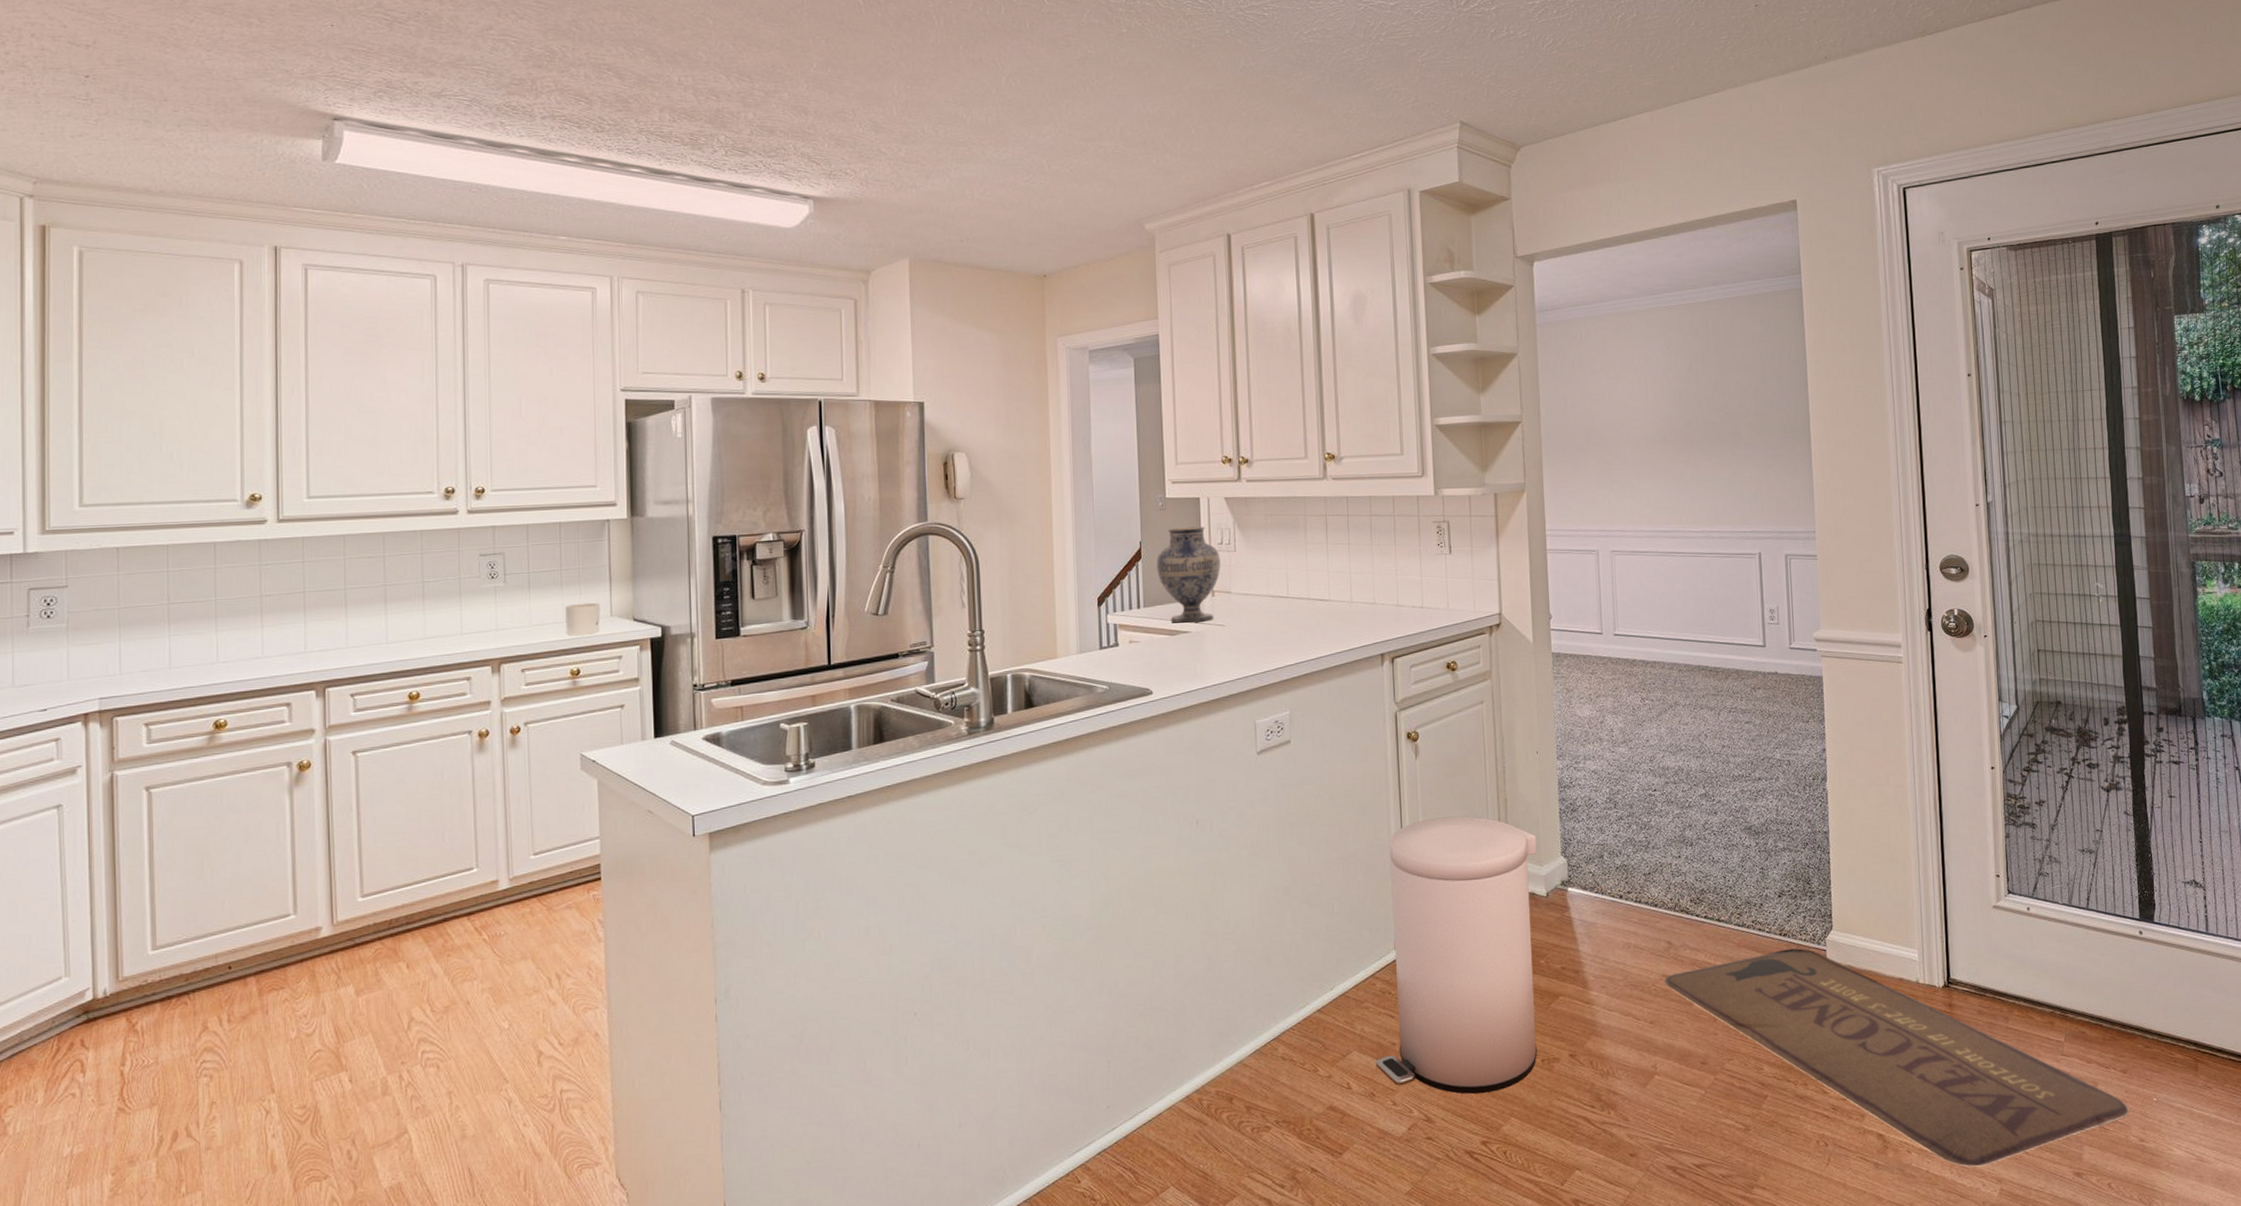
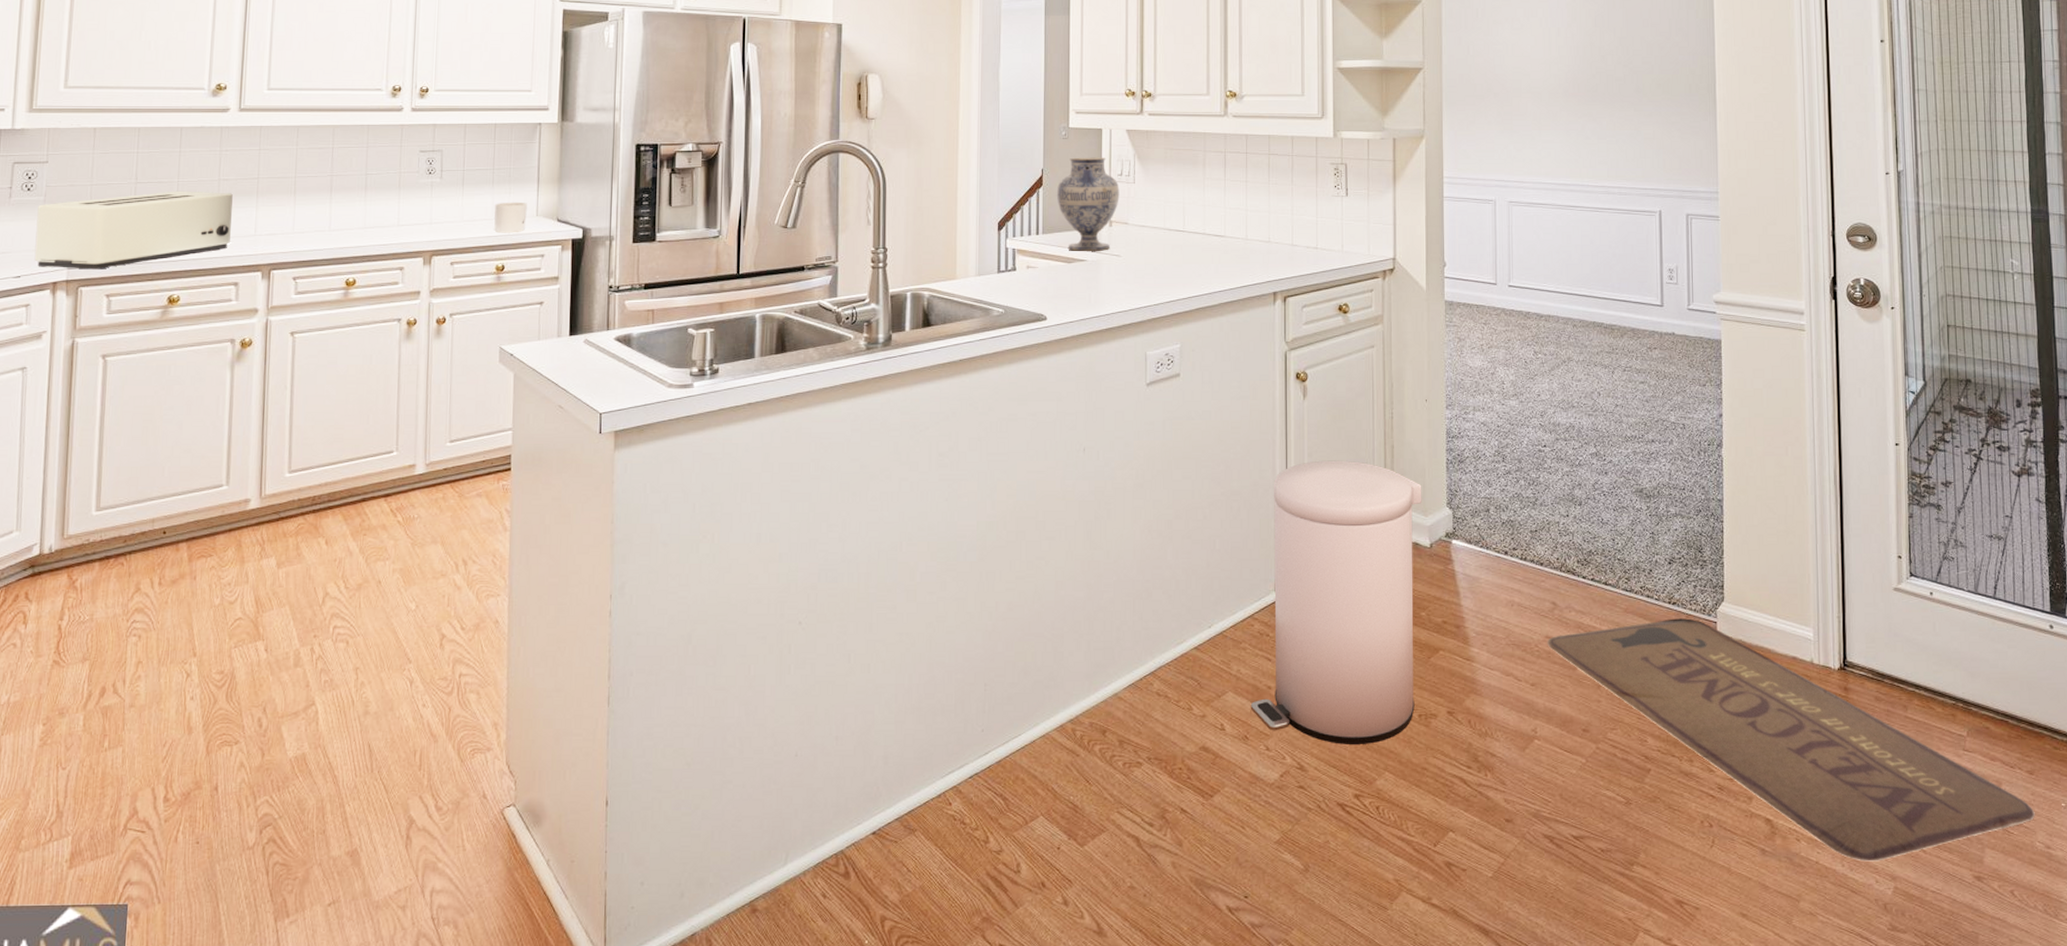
toaster: none [60,609,278,698] -> present [34,191,233,270]

